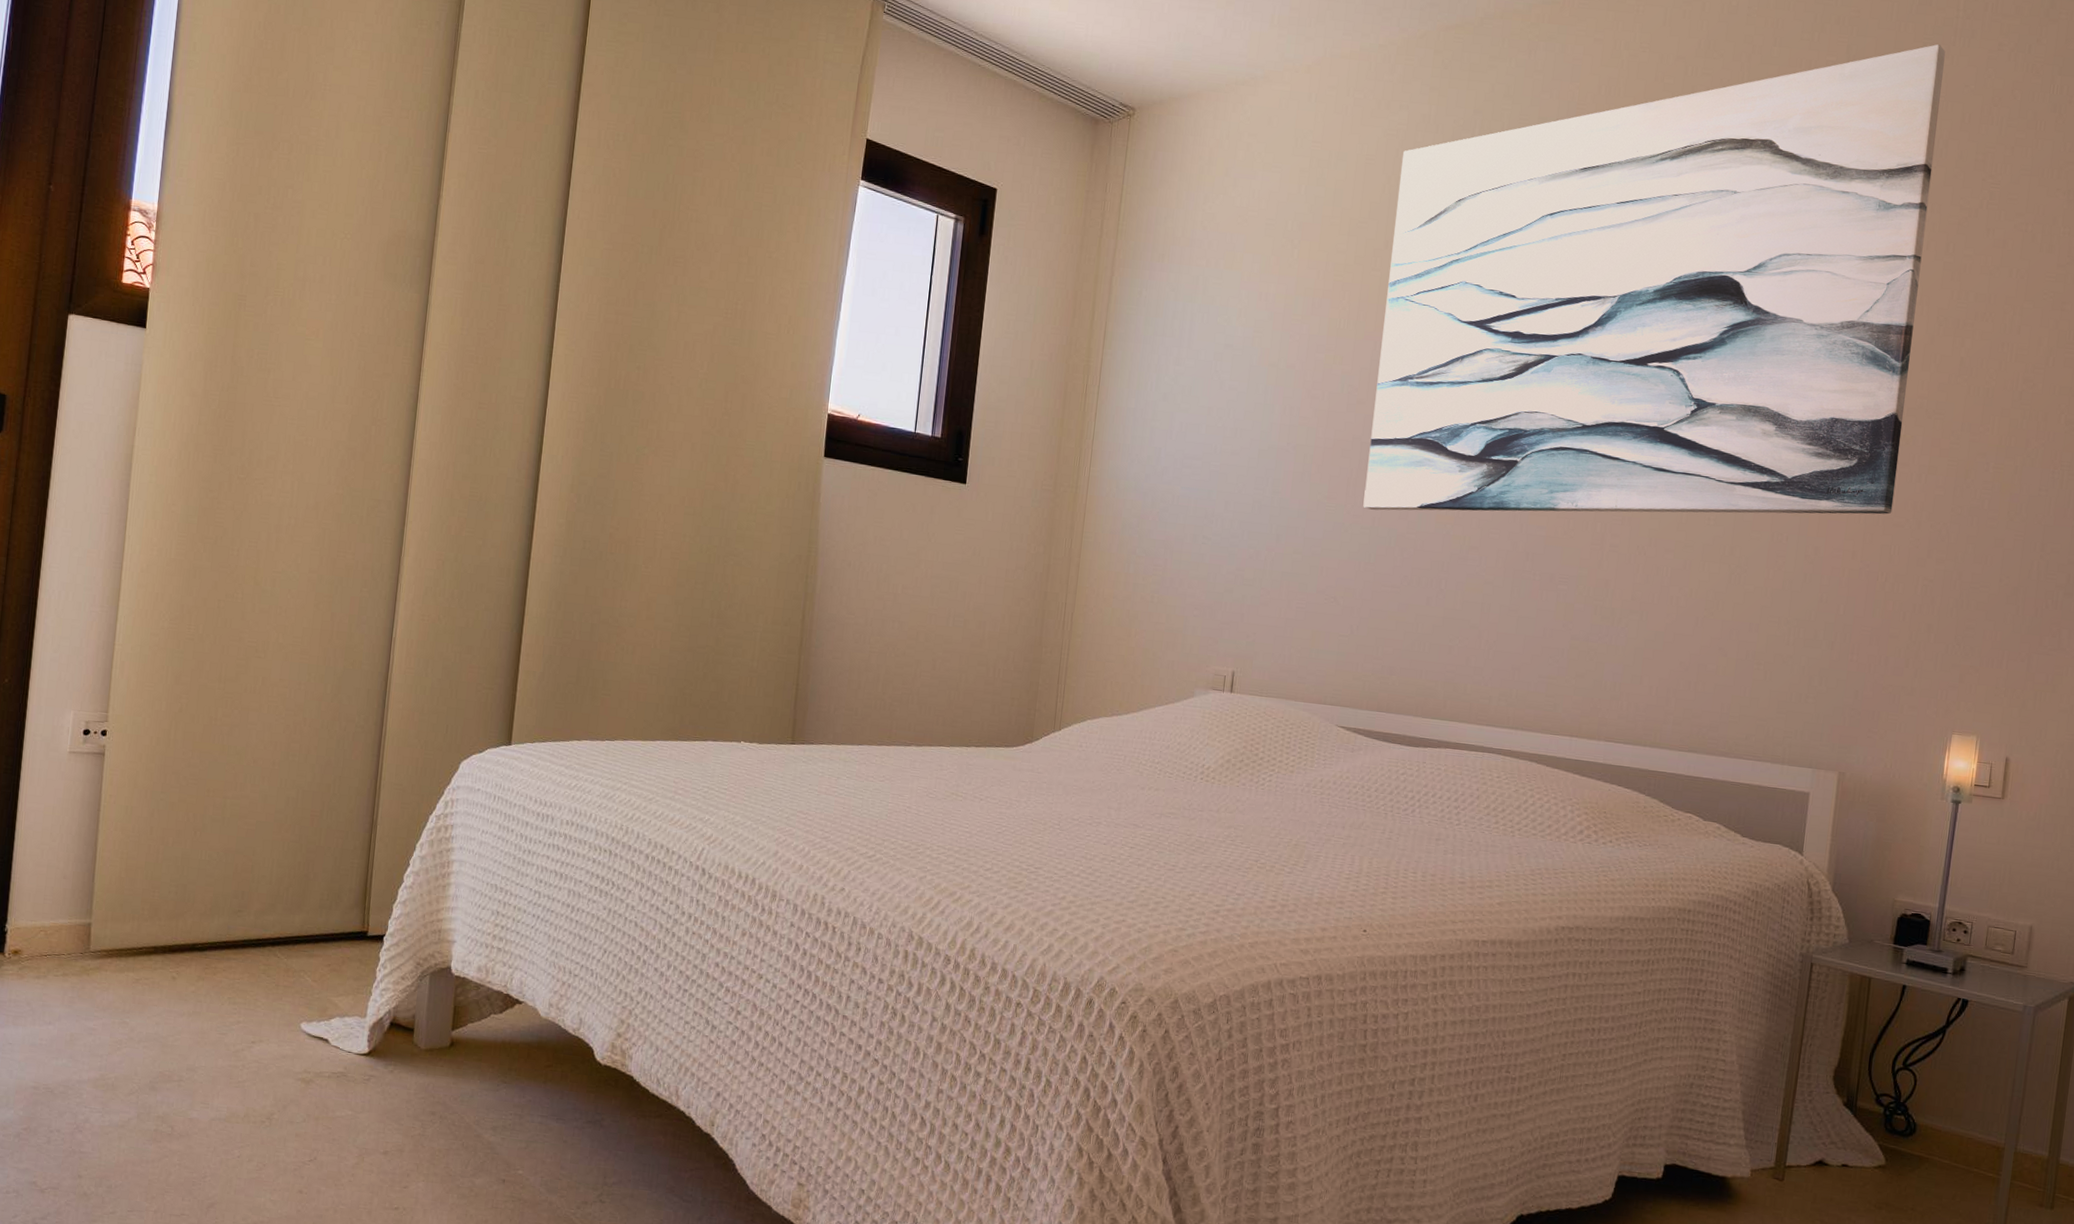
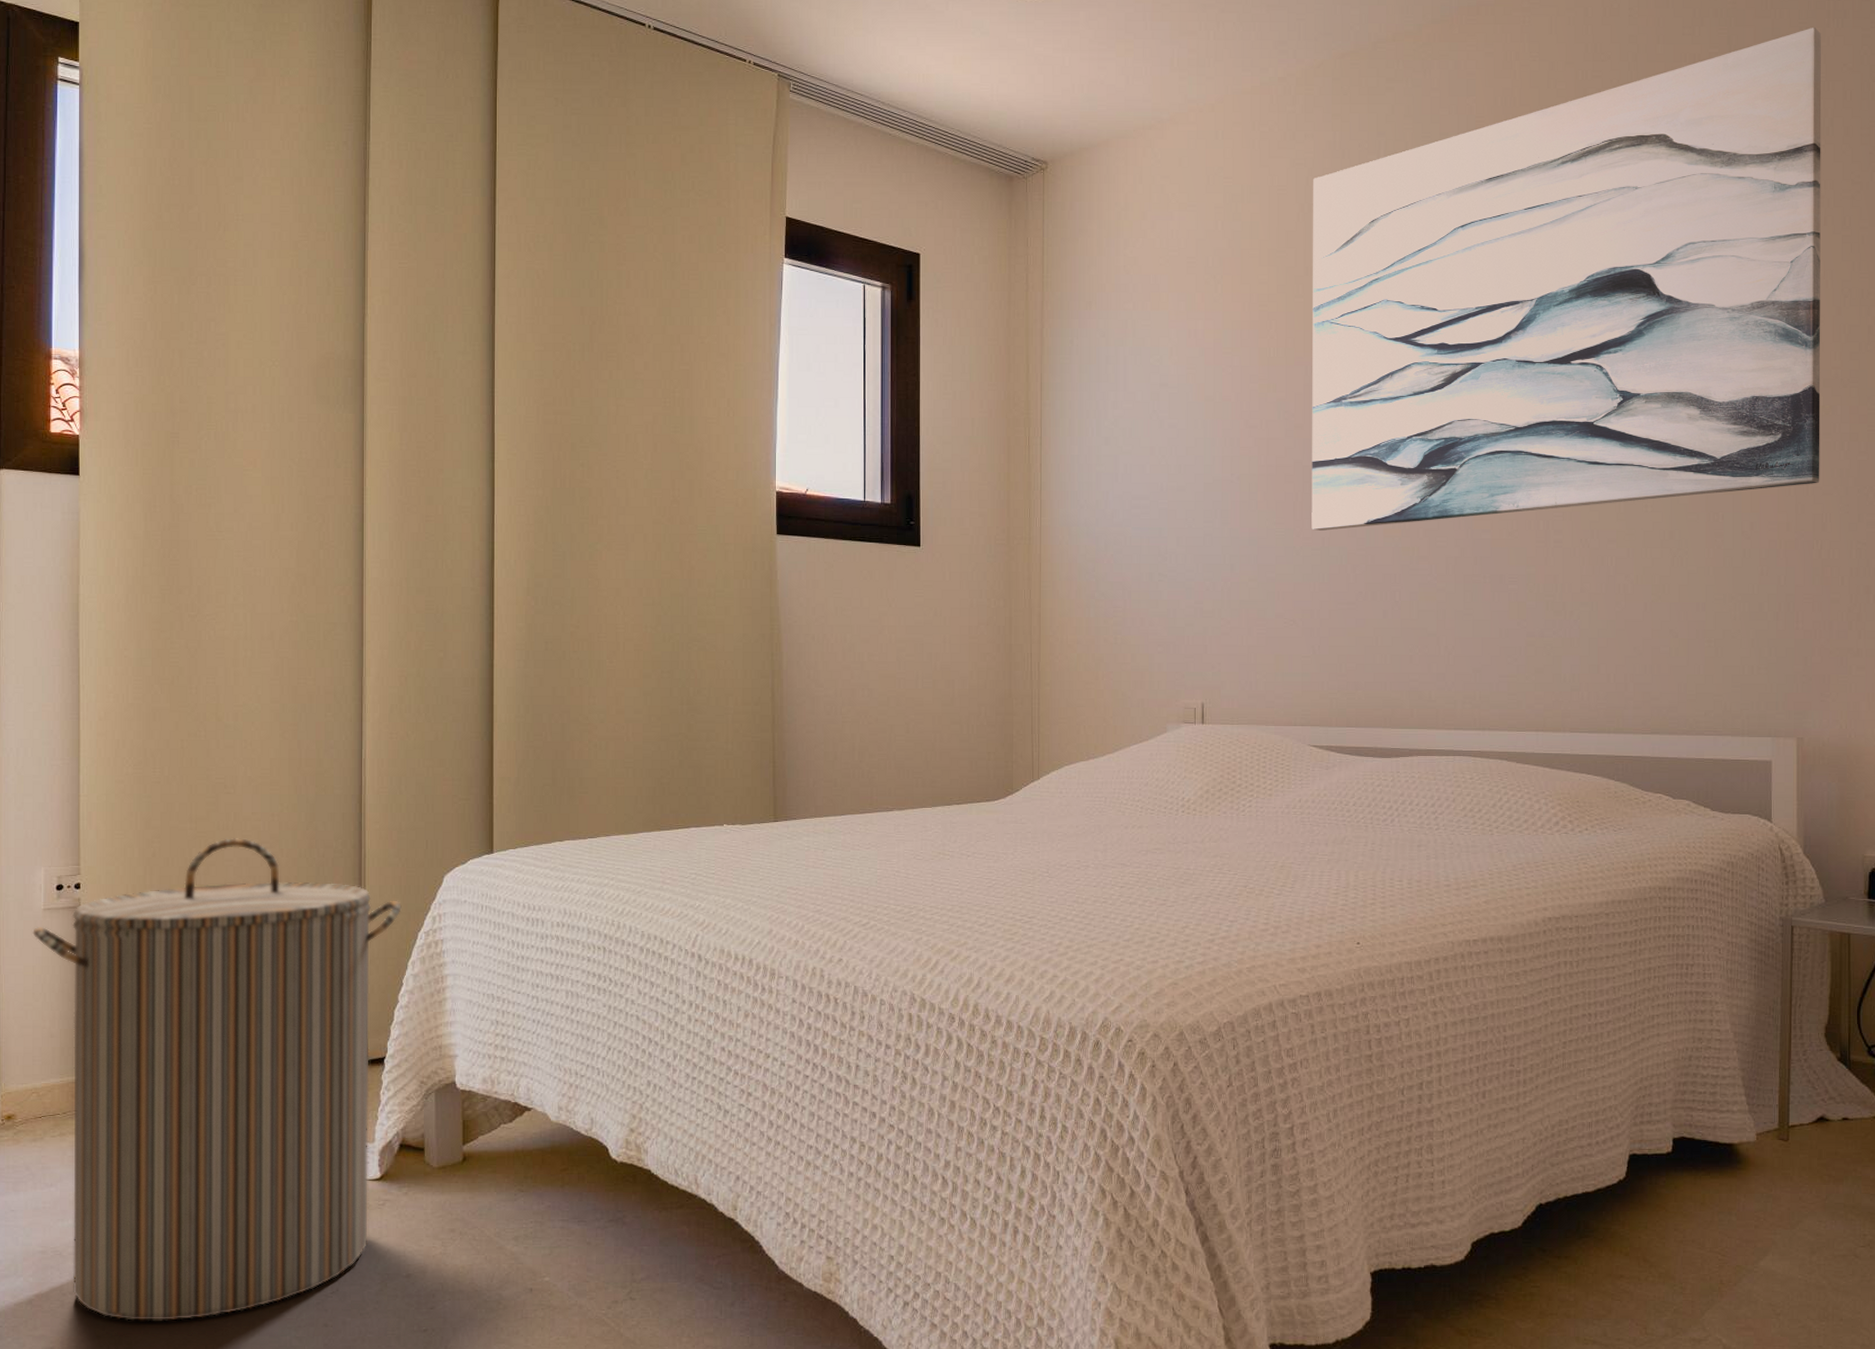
laundry hamper: none [56,701,416,1171] -> present [32,838,402,1321]

